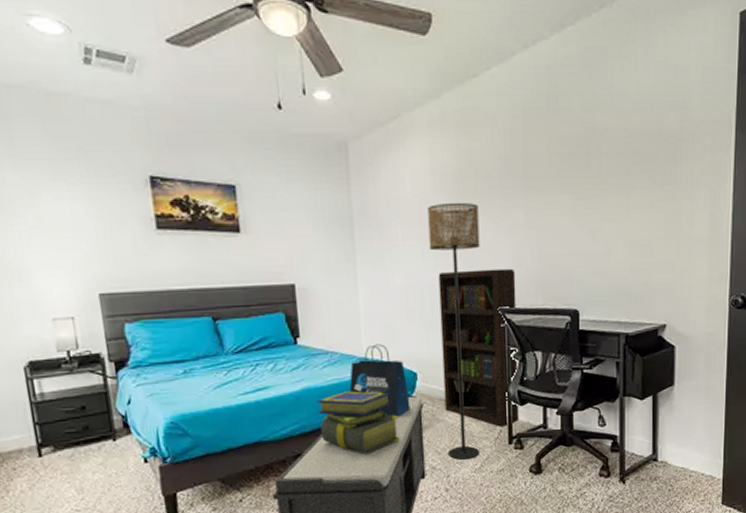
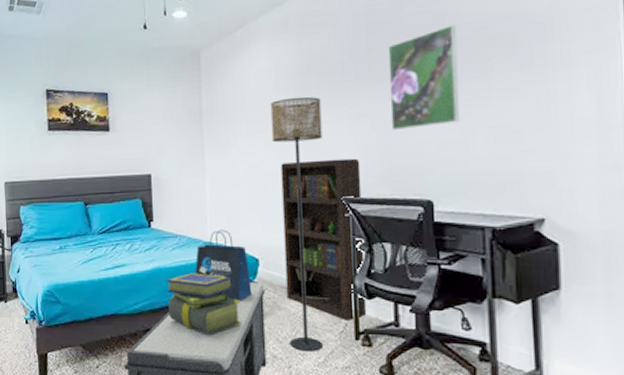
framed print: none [543,138,605,241] -> present [388,25,461,130]

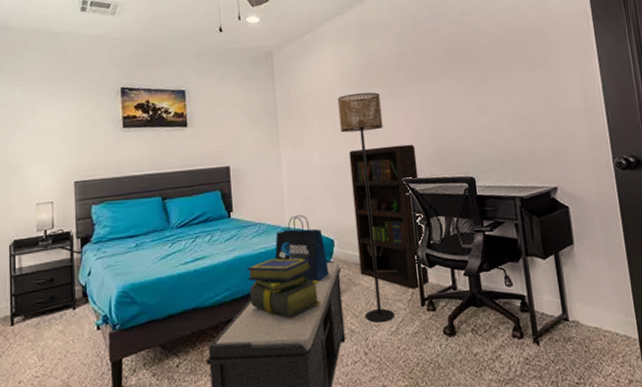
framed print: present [388,25,461,130] -> none [430,34,490,119]

